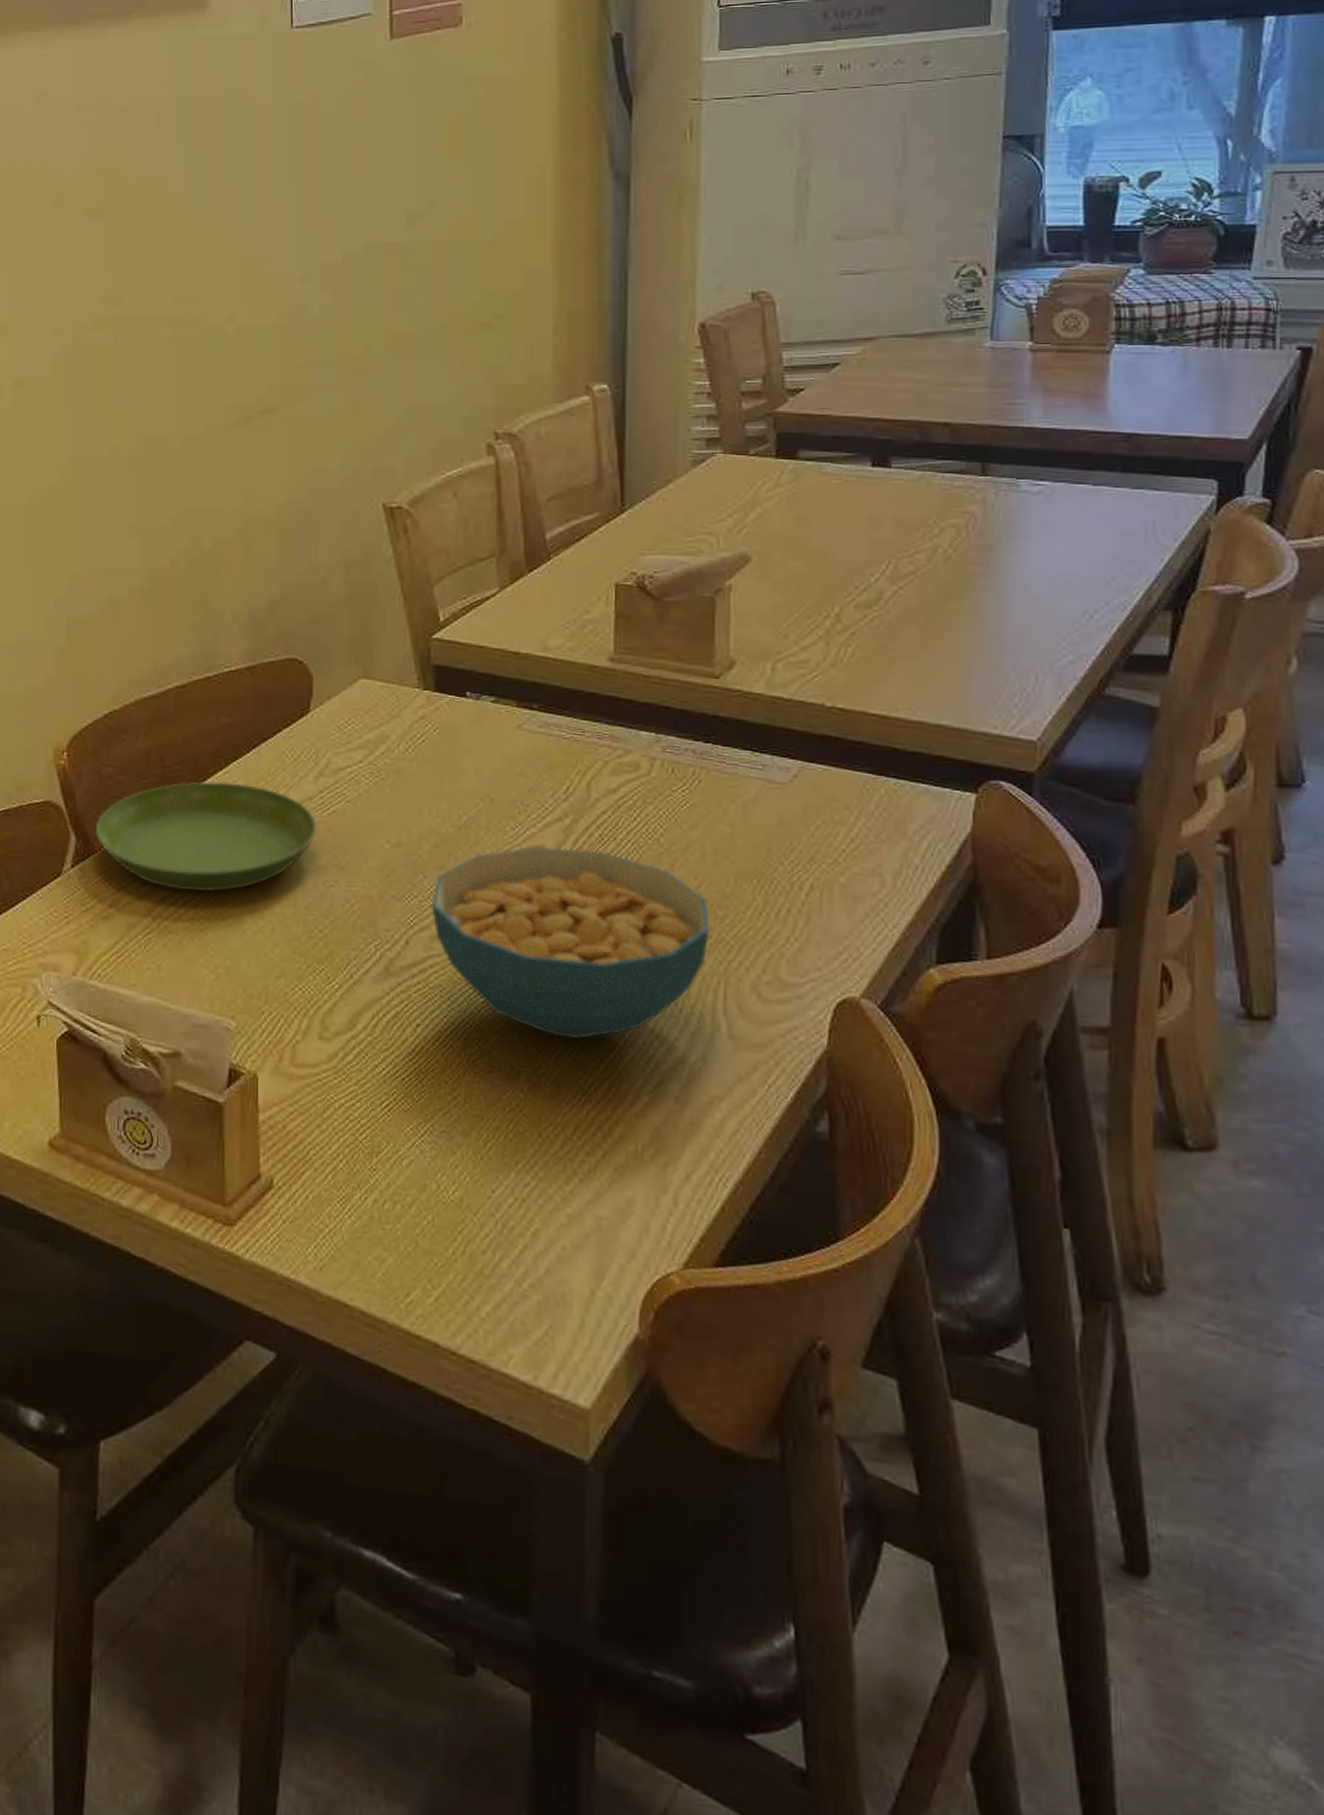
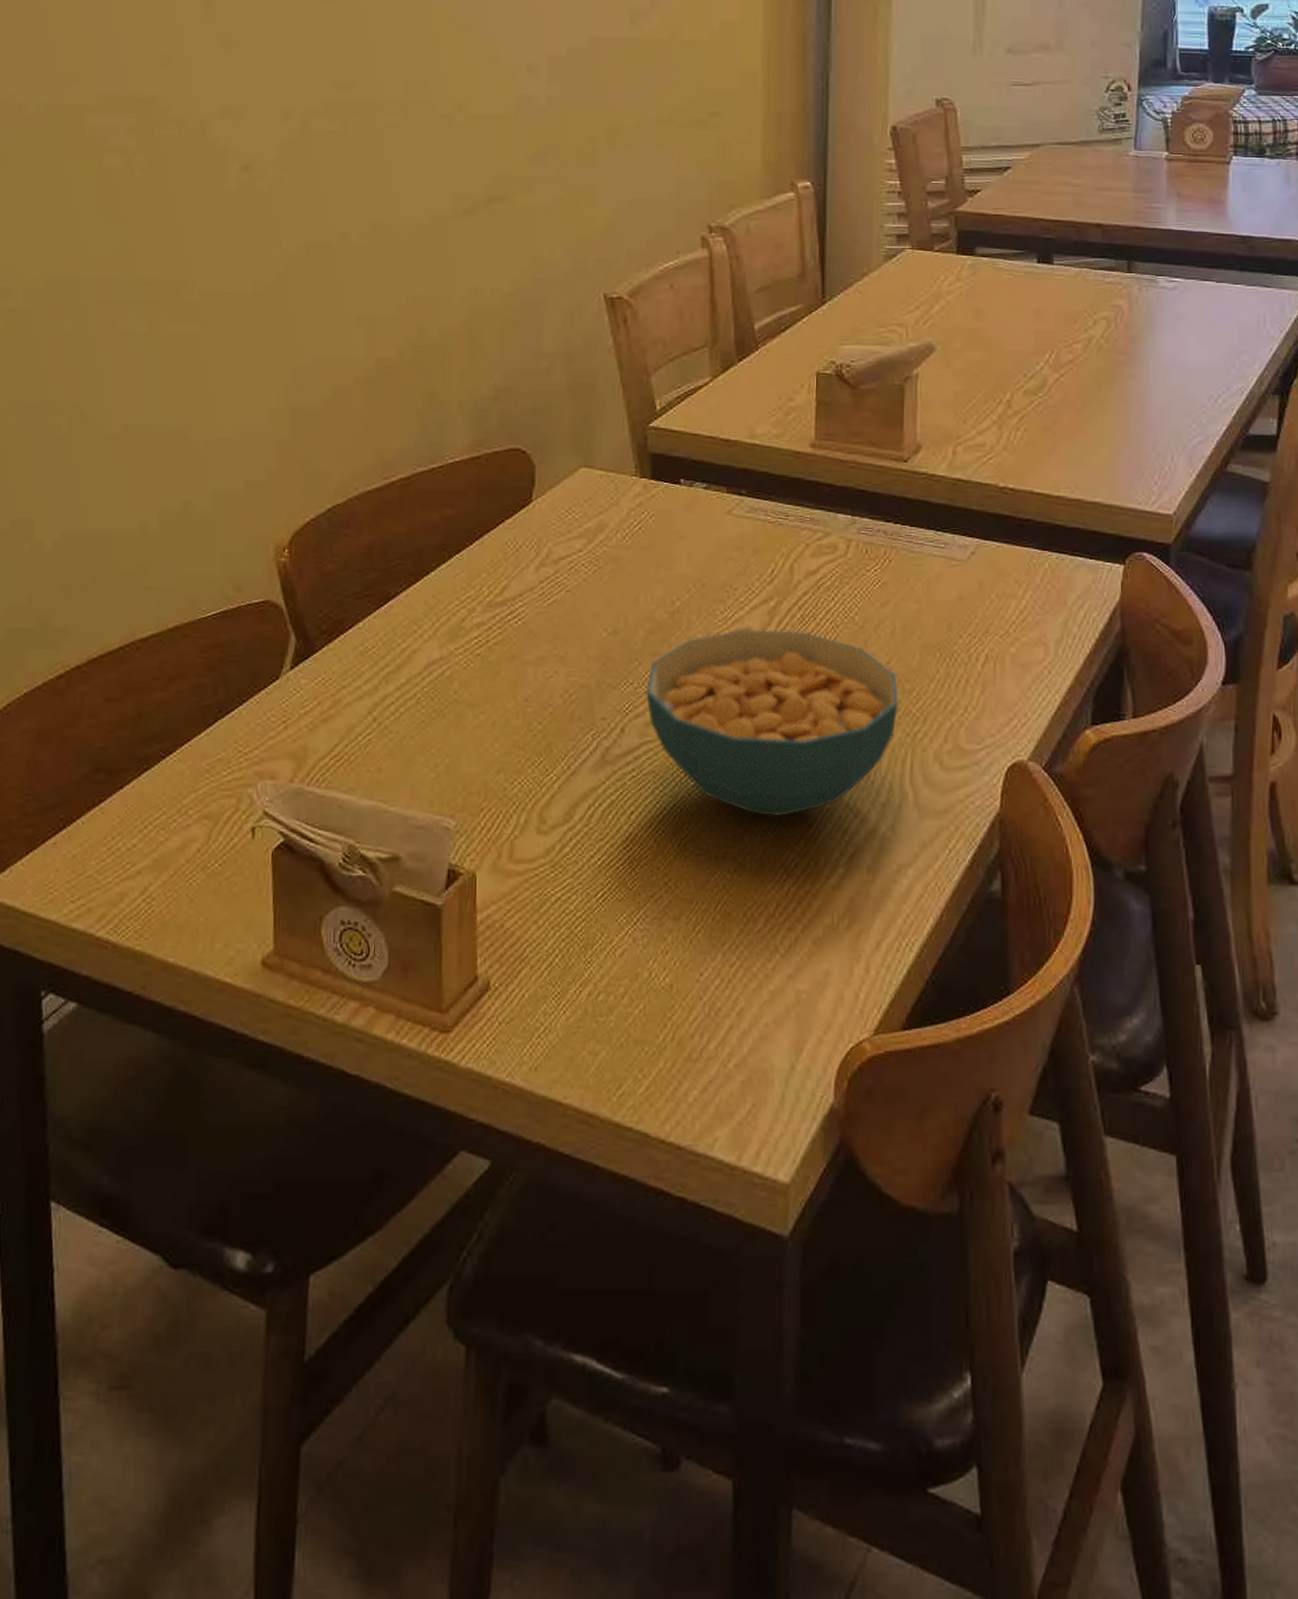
saucer: present [95,781,316,892] -> none [316,574,537,689]

